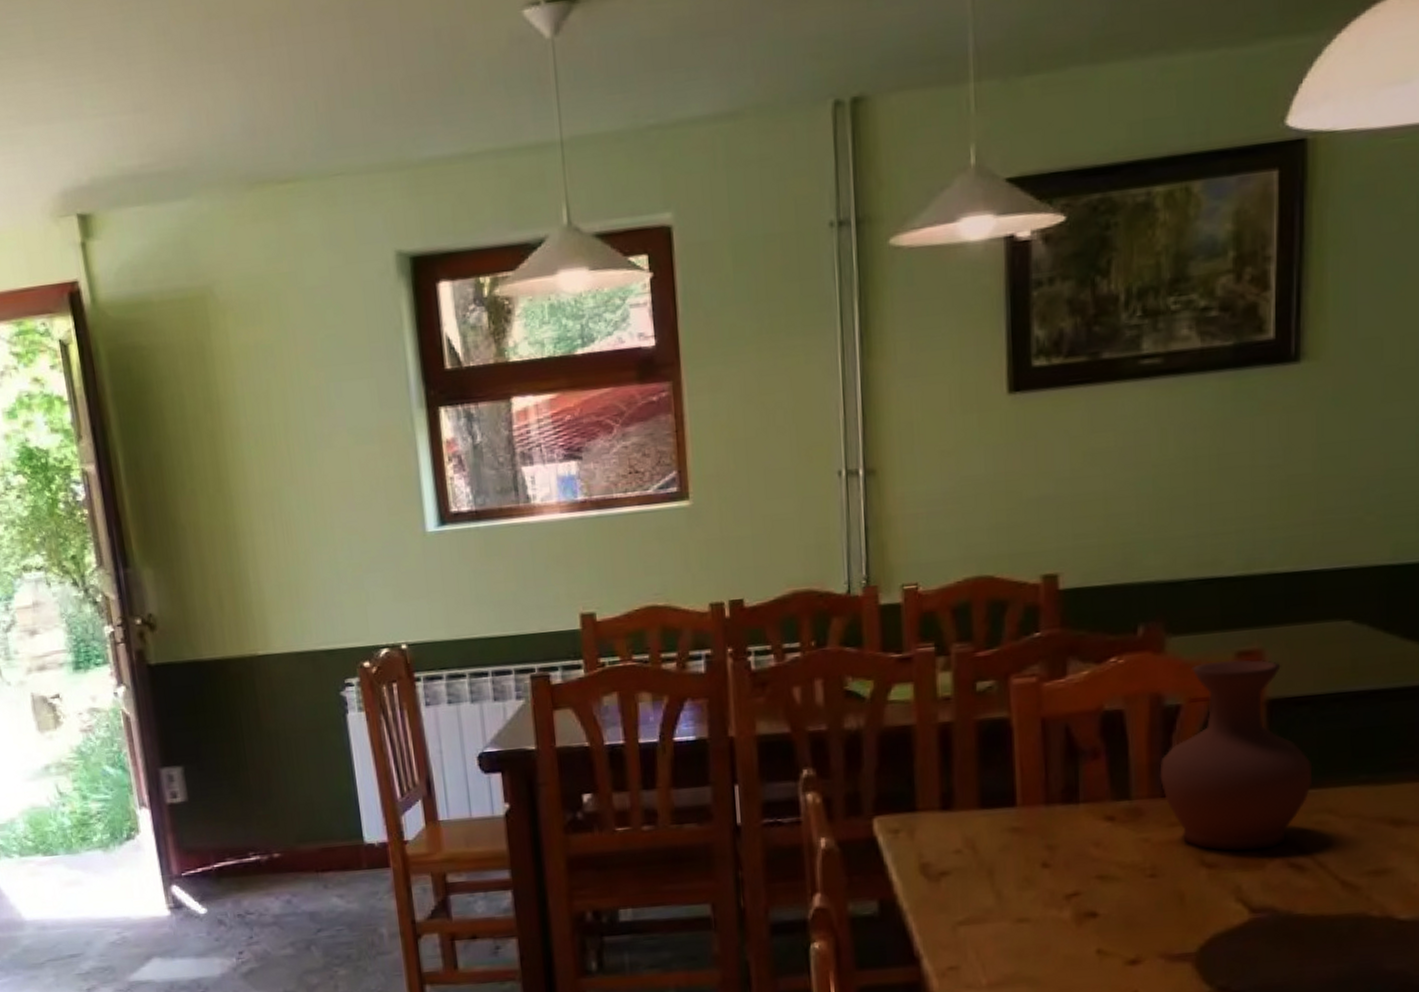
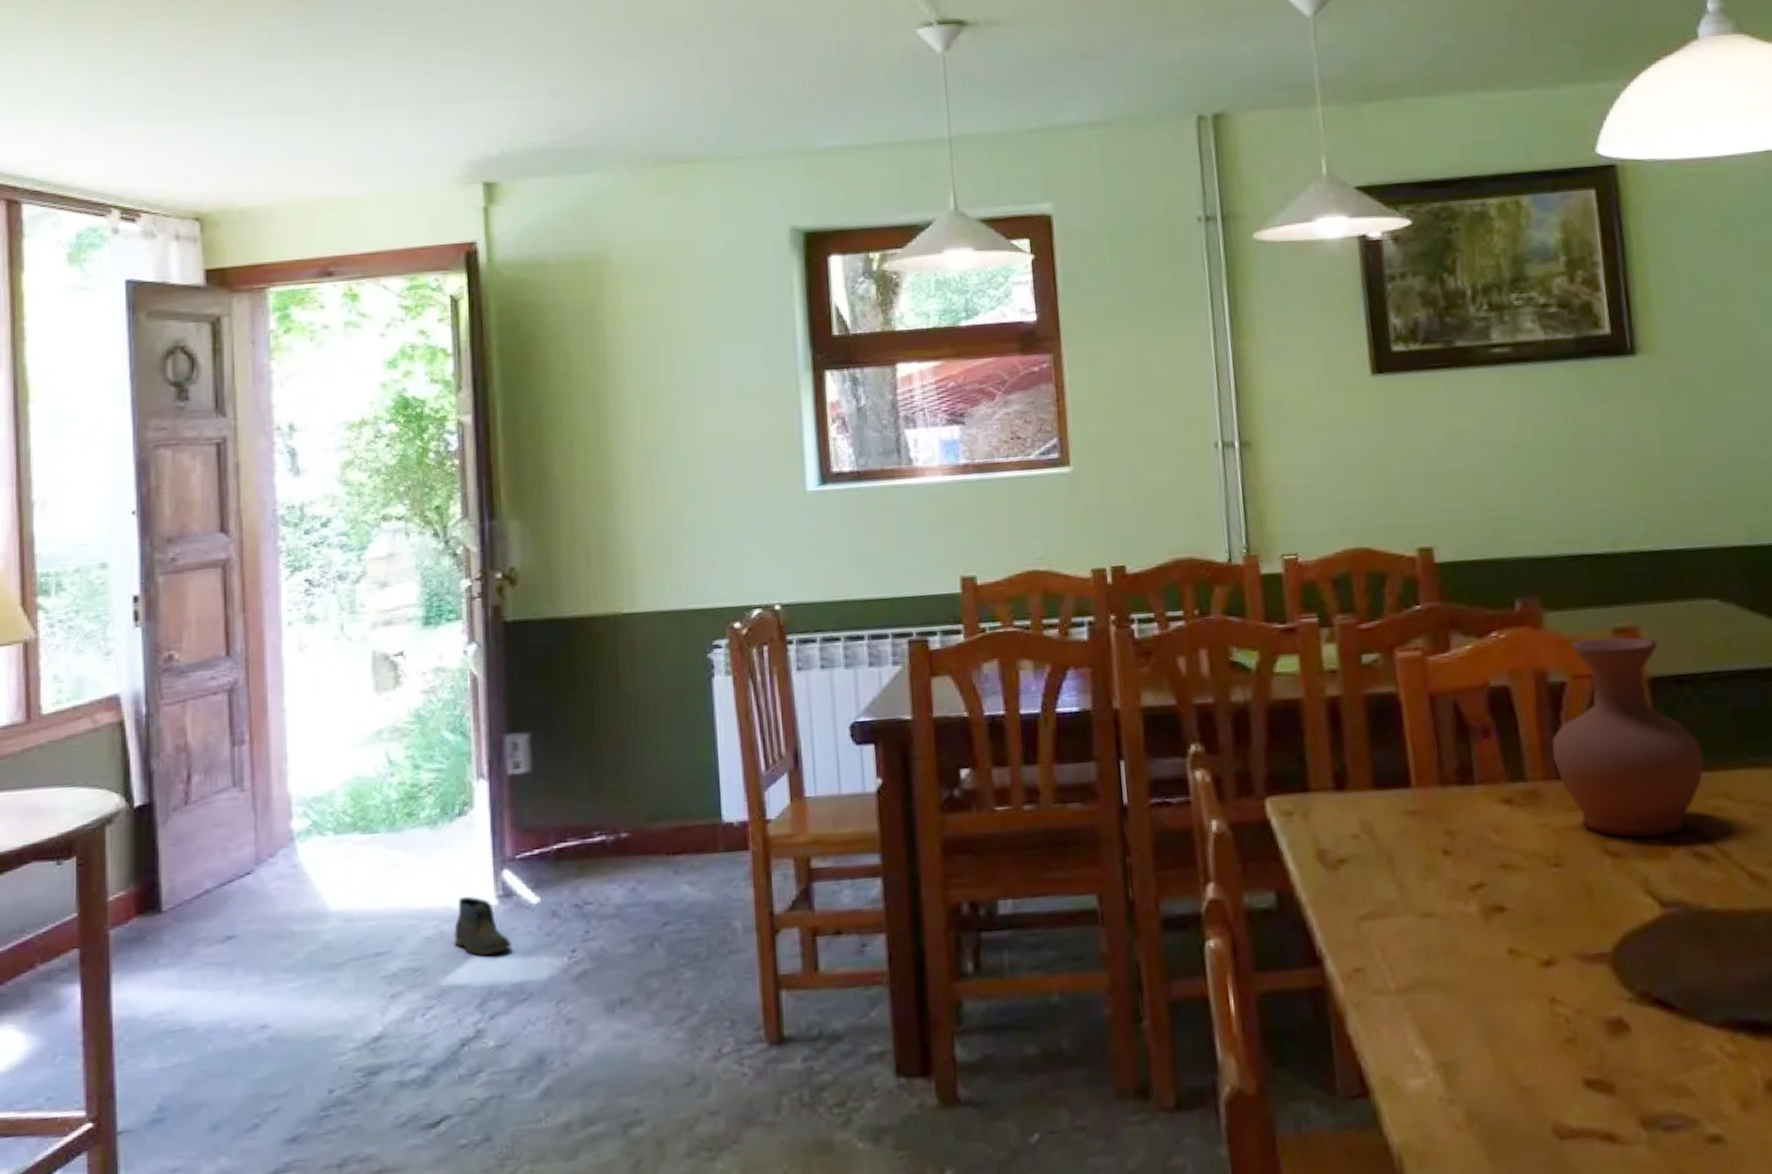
boot: none [135,908,186,957] -> present [454,896,511,955]

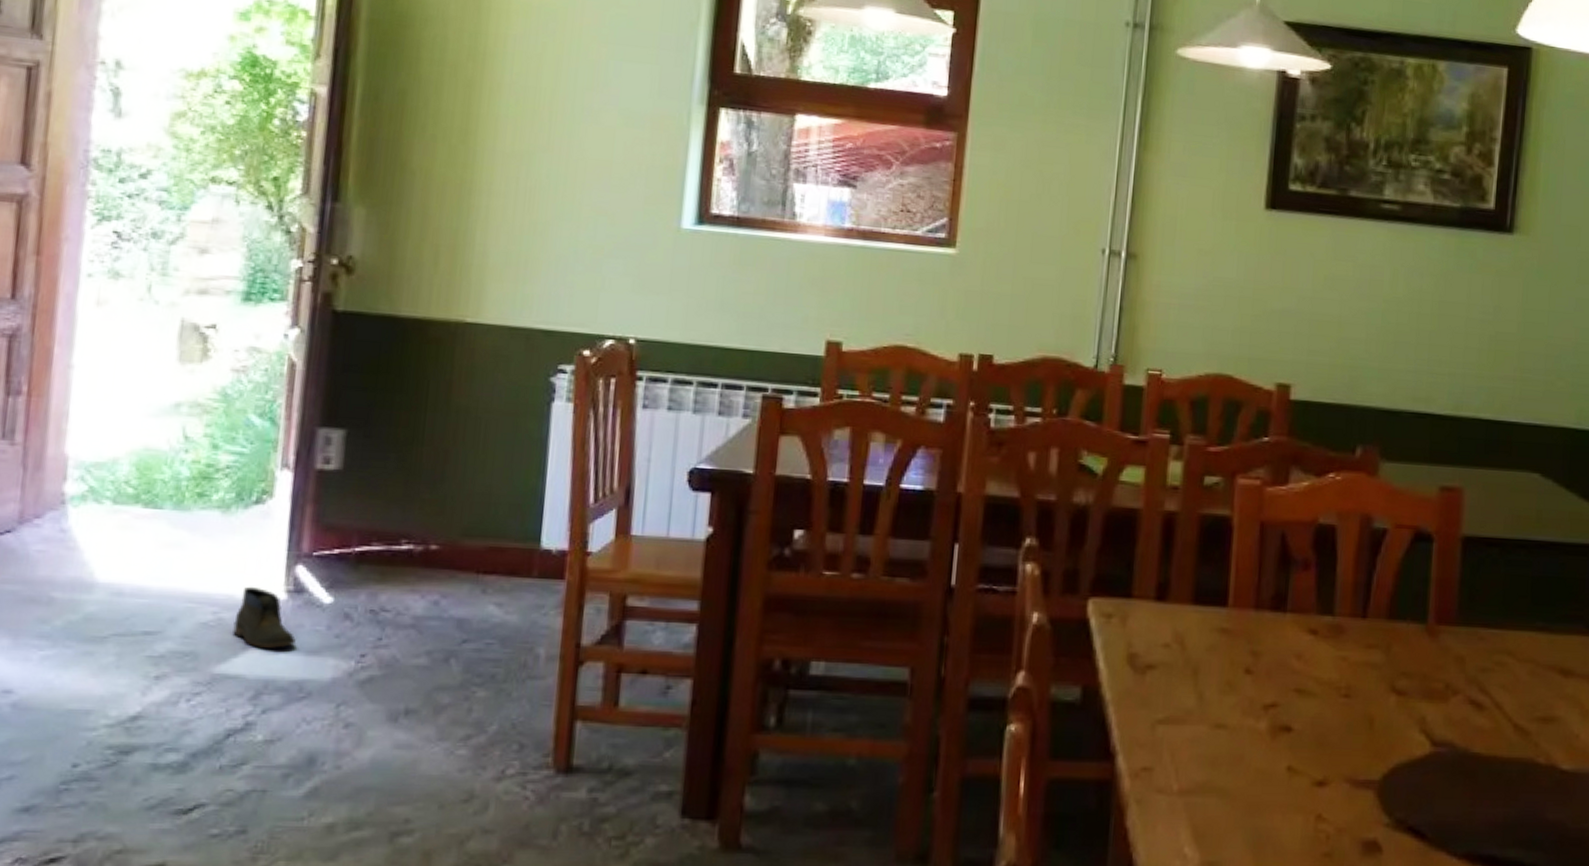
vase: present [1552,636,1705,838] -> none [1362,491,1497,683]

